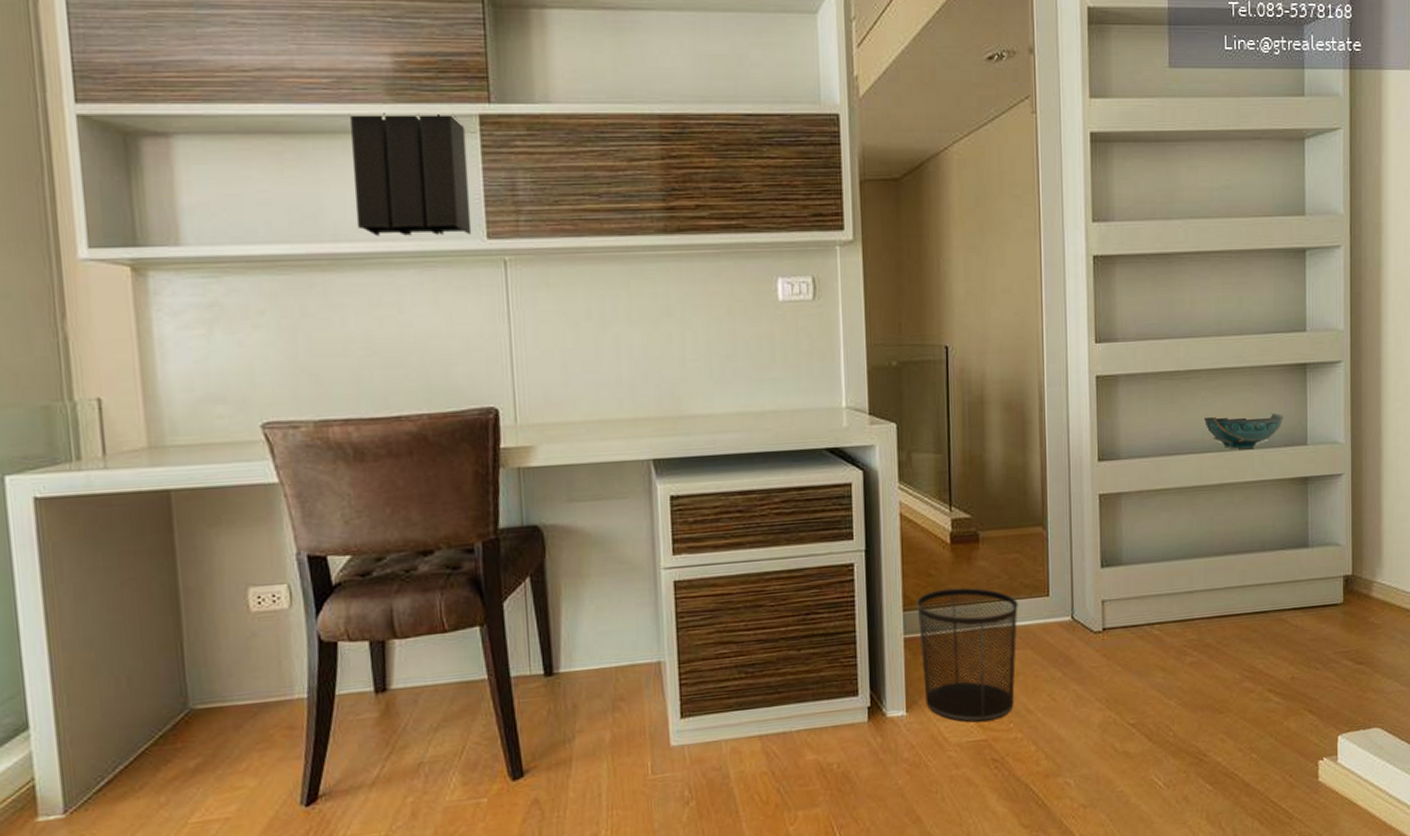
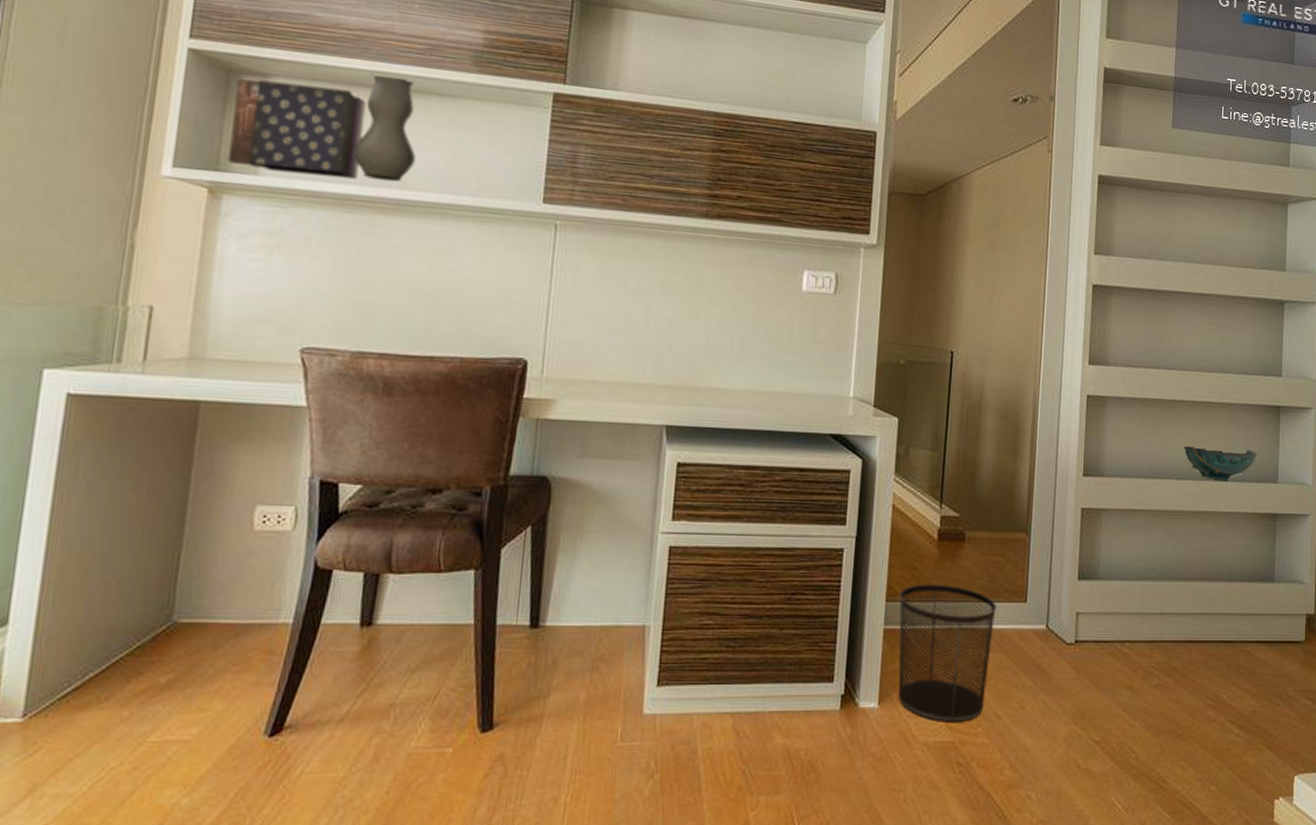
books: none [137,140,285,240] -> present [227,79,366,180]
vase: none [275,118,343,236] -> present [353,74,416,183]
books: present [350,113,472,236] -> none [425,80,539,197]

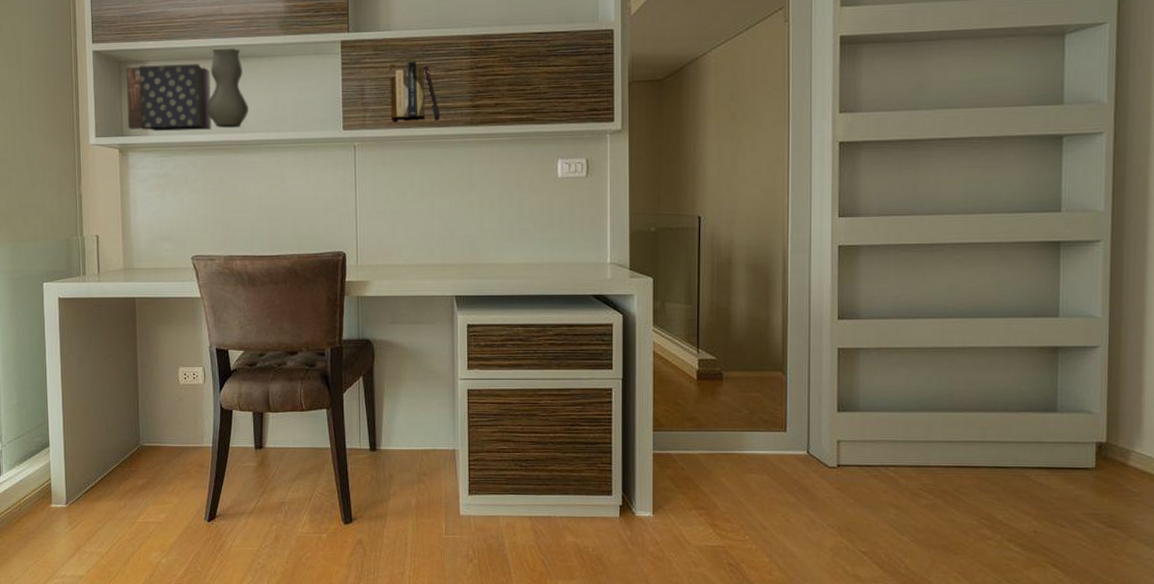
books: none [607,131,671,208] -> present [390,61,441,123]
waste bin: present [898,584,997,722] -> none [665,416,757,531]
decorative bowl: present [1184,447,1257,480] -> none [947,285,1033,316]

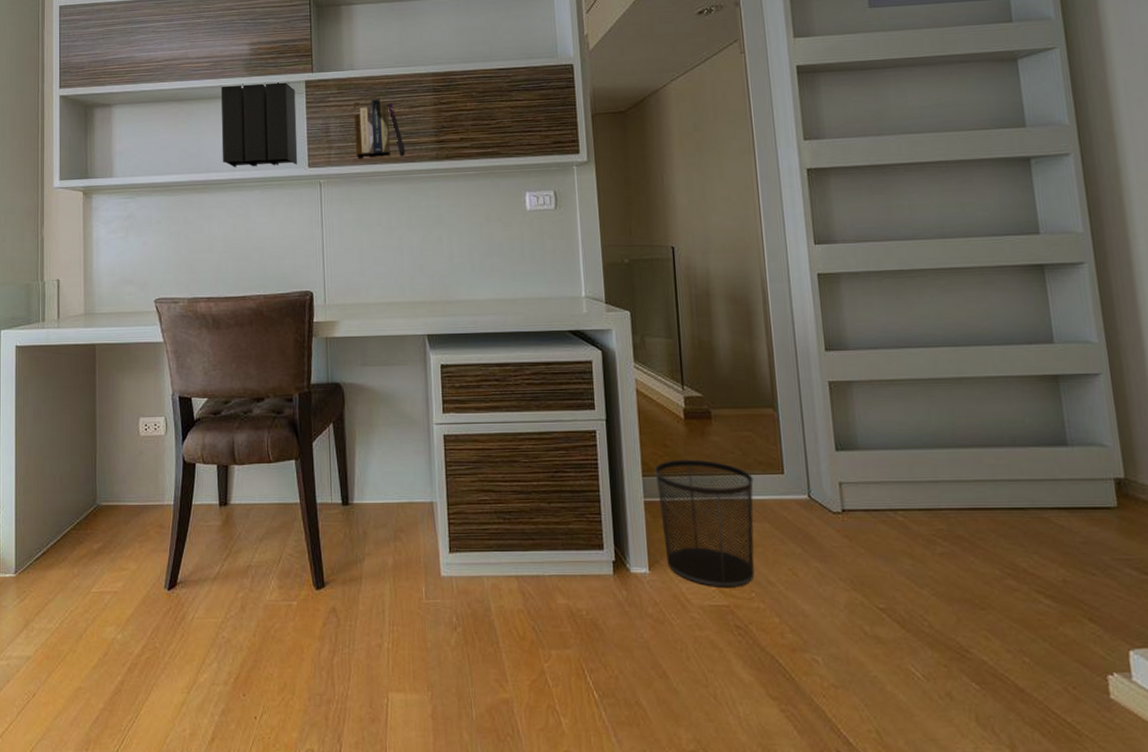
books: present [126,64,212,132] -> none [92,106,177,174]
vase: present [206,48,248,129] -> none [171,90,214,169]
books: none [255,41,333,129] -> present [220,82,298,168]
waste bin: none [665,416,757,531] -> present [654,459,755,587]

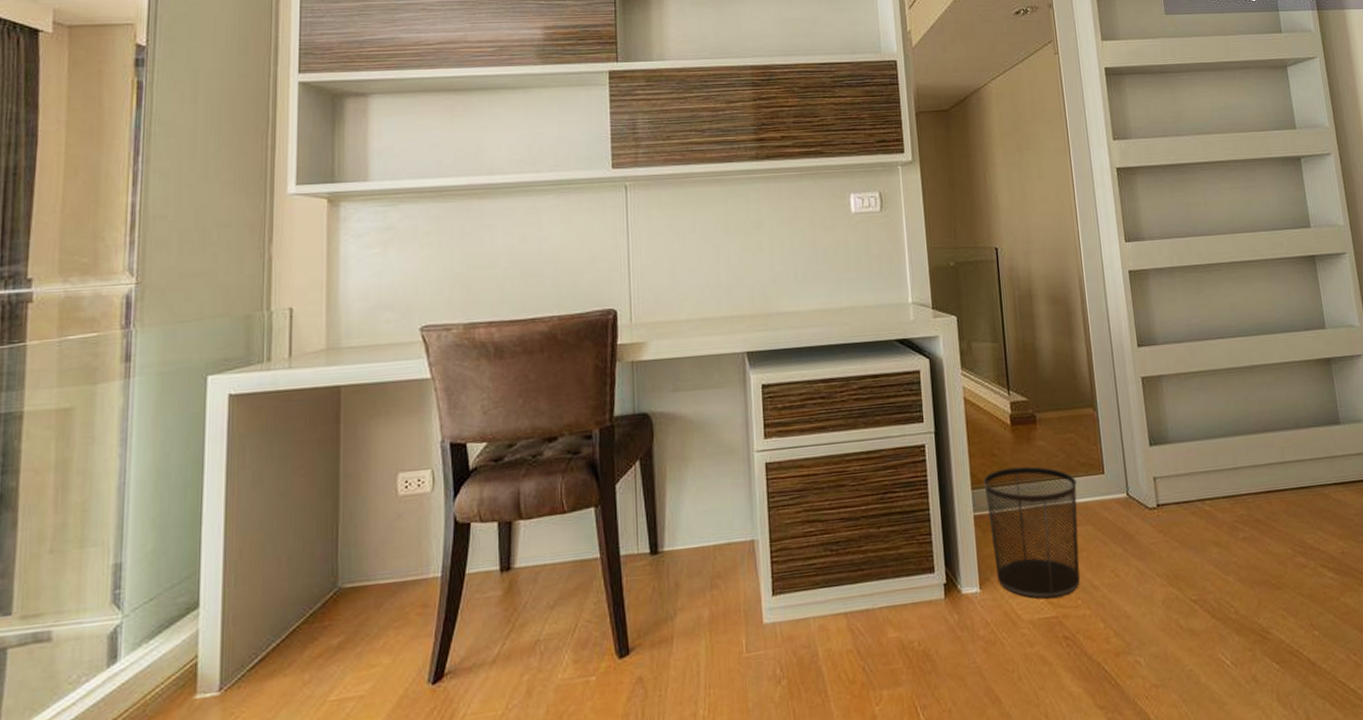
books: present [220,82,298,168] -> none [507,71,600,169]
books: present [354,99,406,159] -> none [664,93,723,159]

